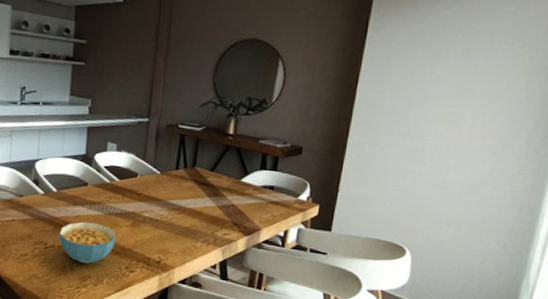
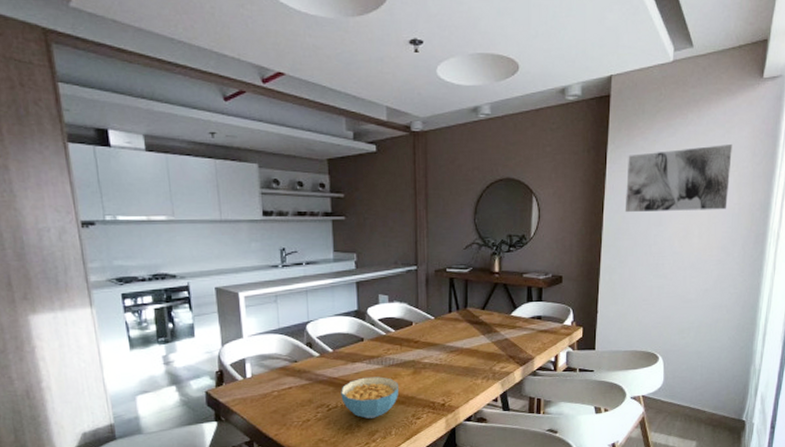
wall art: none [383,22,527,96] -> present [625,145,733,212]

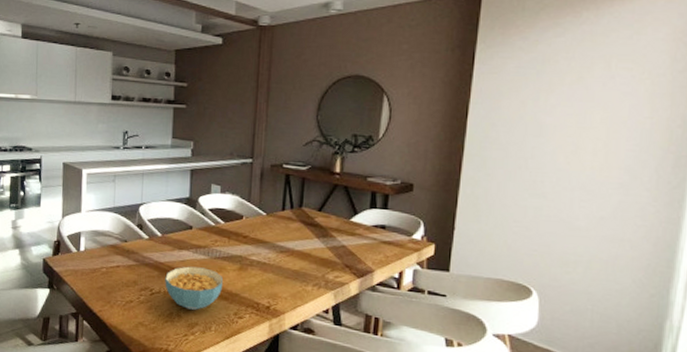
wall art: present [625,145,733,212] -> none [494,47,645,124]

